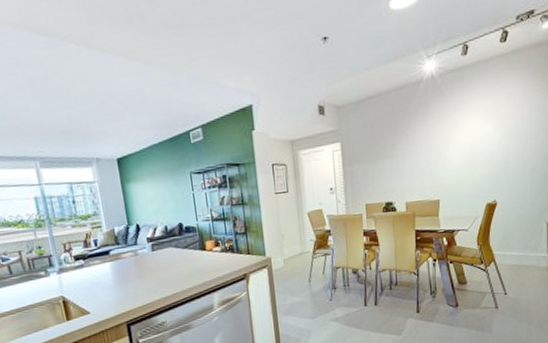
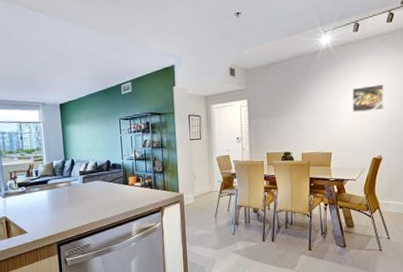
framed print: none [462,116,499,151] -> present [352,83,384,112]

